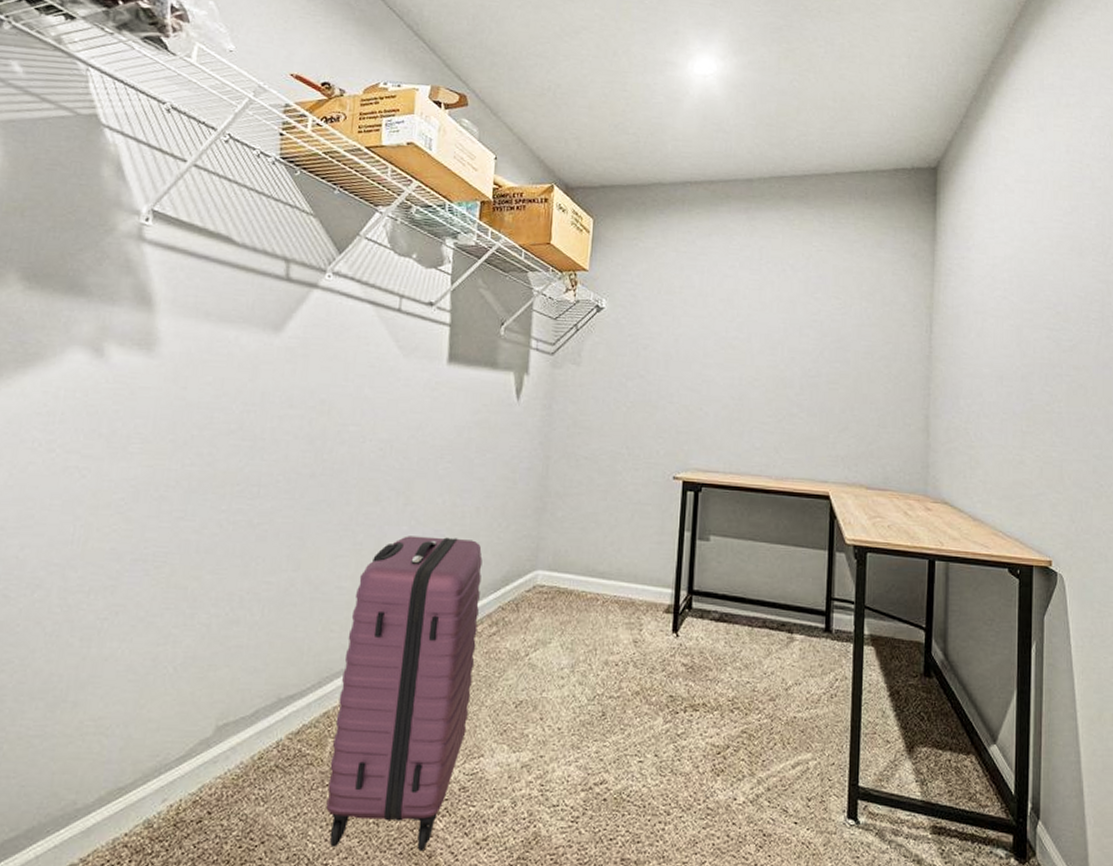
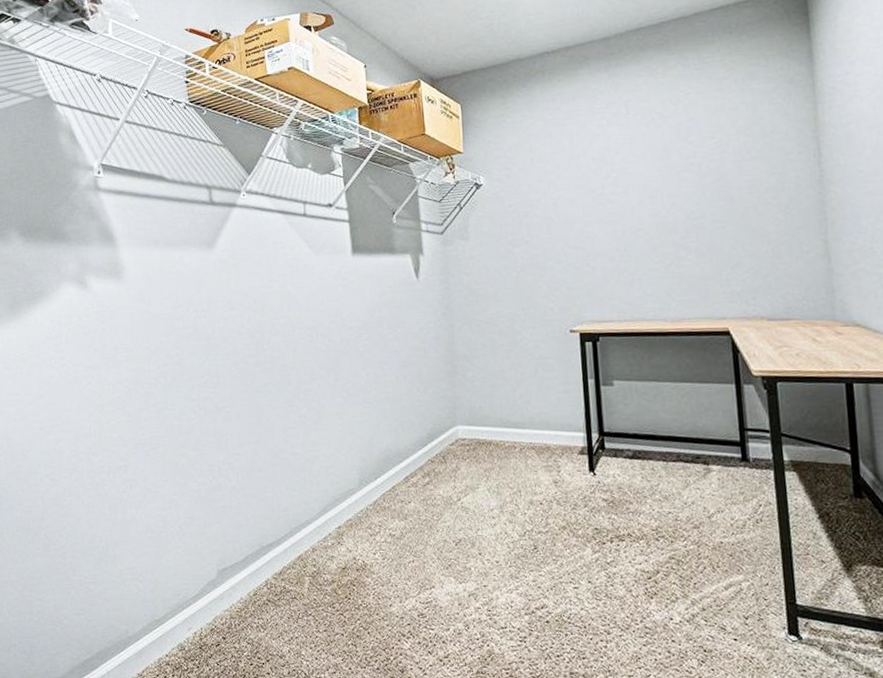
suitcase: present [326,536,483,852] -> none [307,404,417,667]

